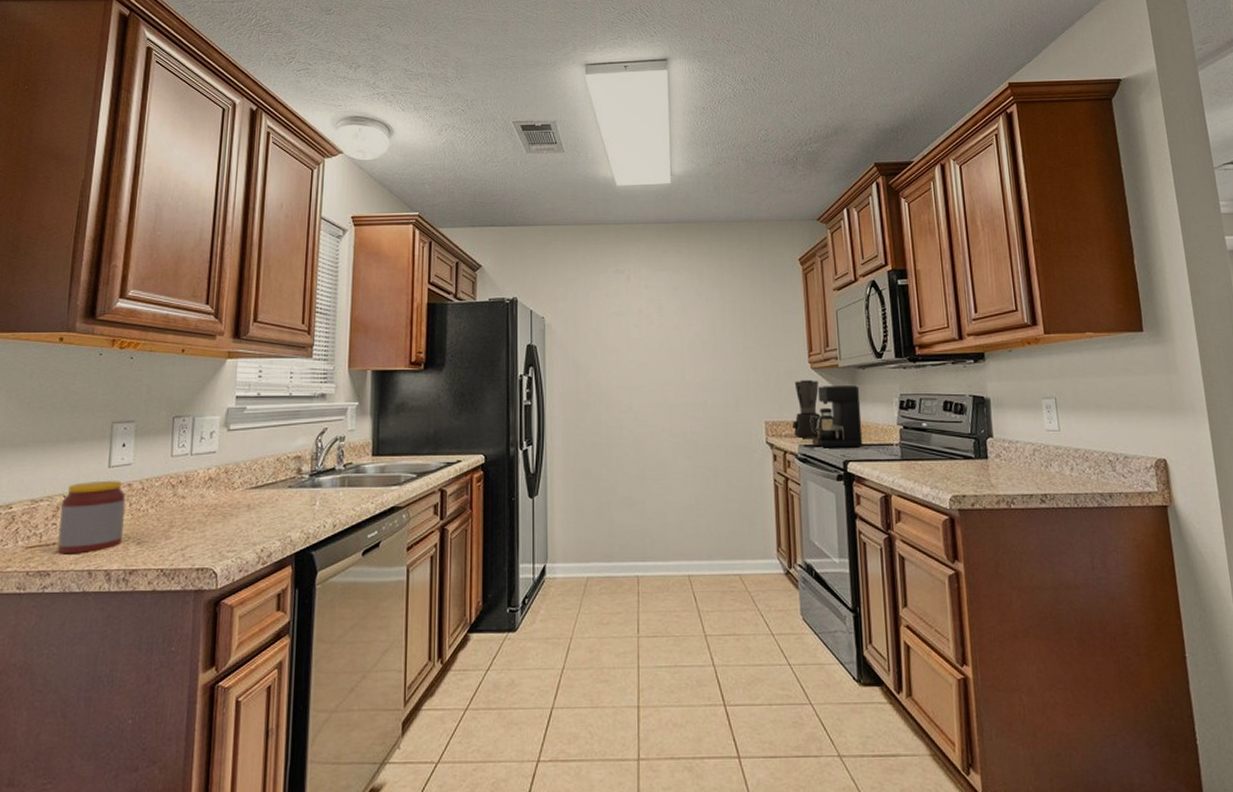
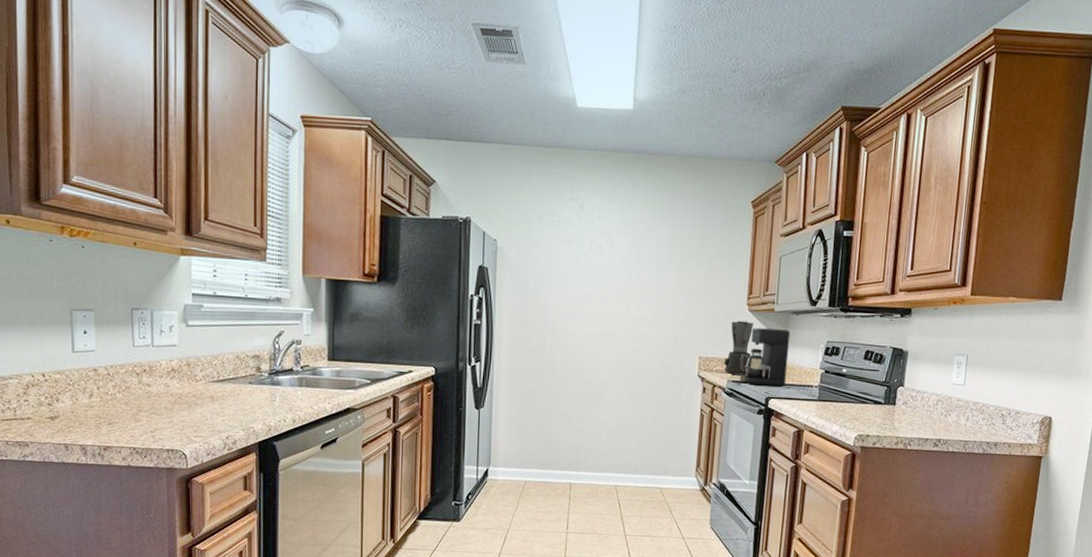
jar: present [57,480,126,554] -> none [31,364,93,429]

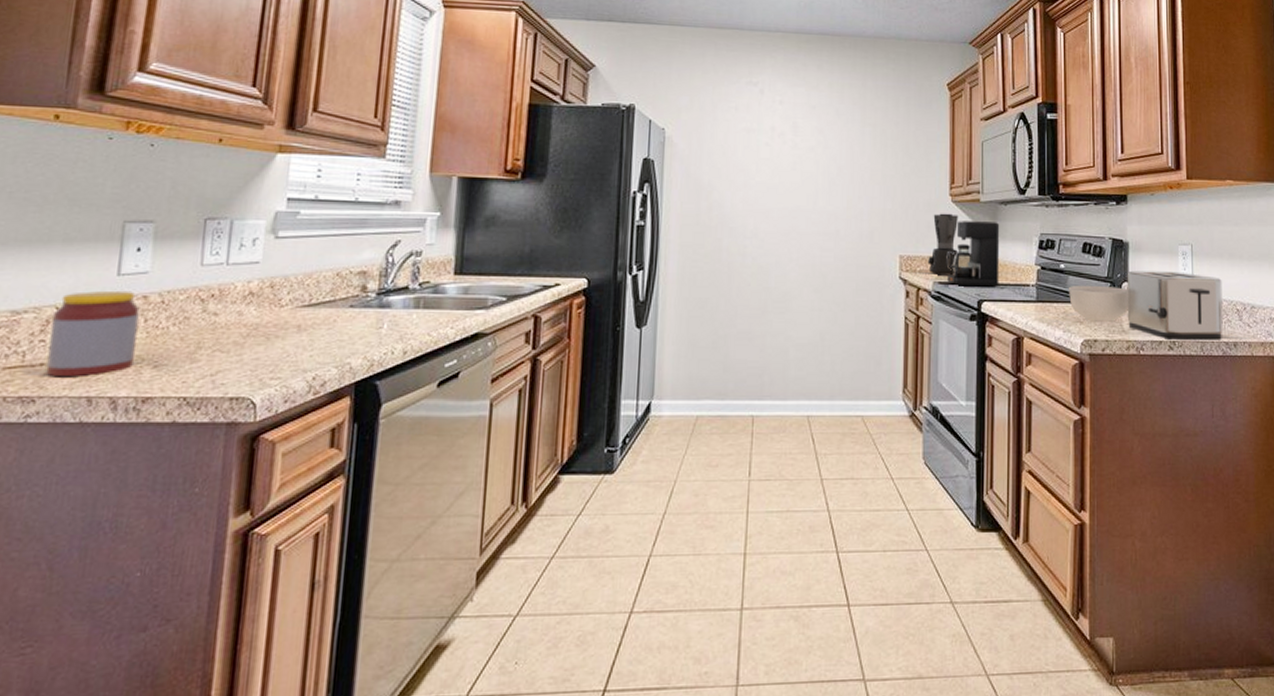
jar: none [31,364,93,429] -> present [46,290,140,378]
bowl: none [847,387,903,422] -> present [1068,285,1128,323]
toaster: none [899,376,992,441] -> present [1127,270,1223,341]

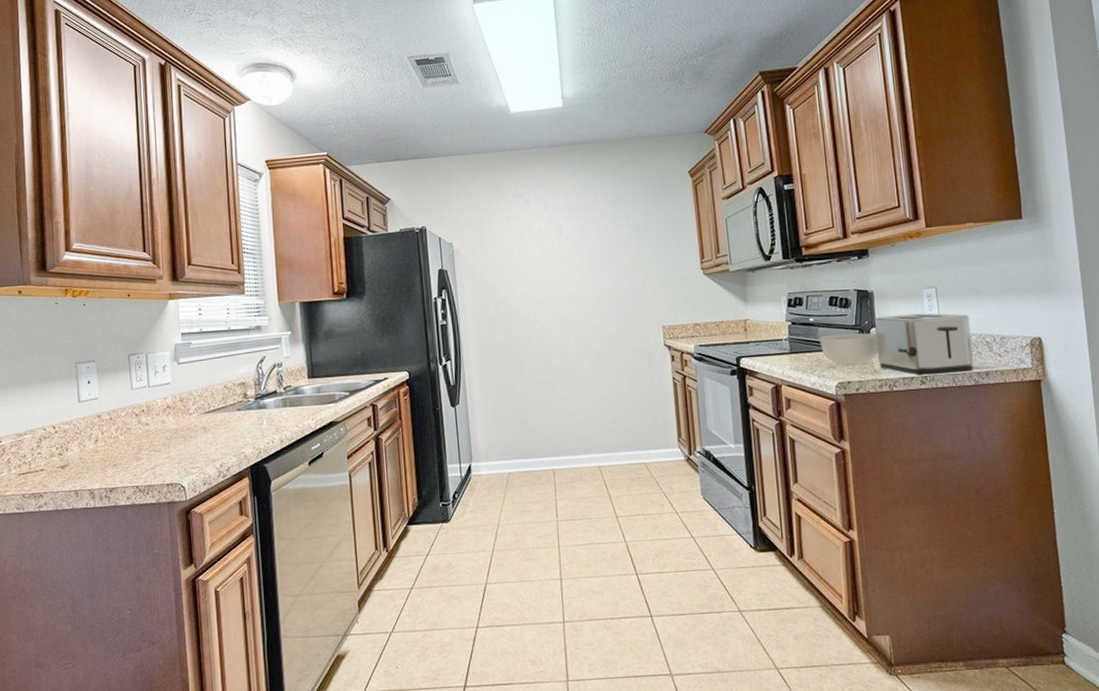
jar: present [46,290,140,378] -> none [43,413,100,478]
blender: present [928,213,958,276] -> none [688,285,714,340]
coffee maker: present [946,221,1000,287] -> none [704,287,755,347]

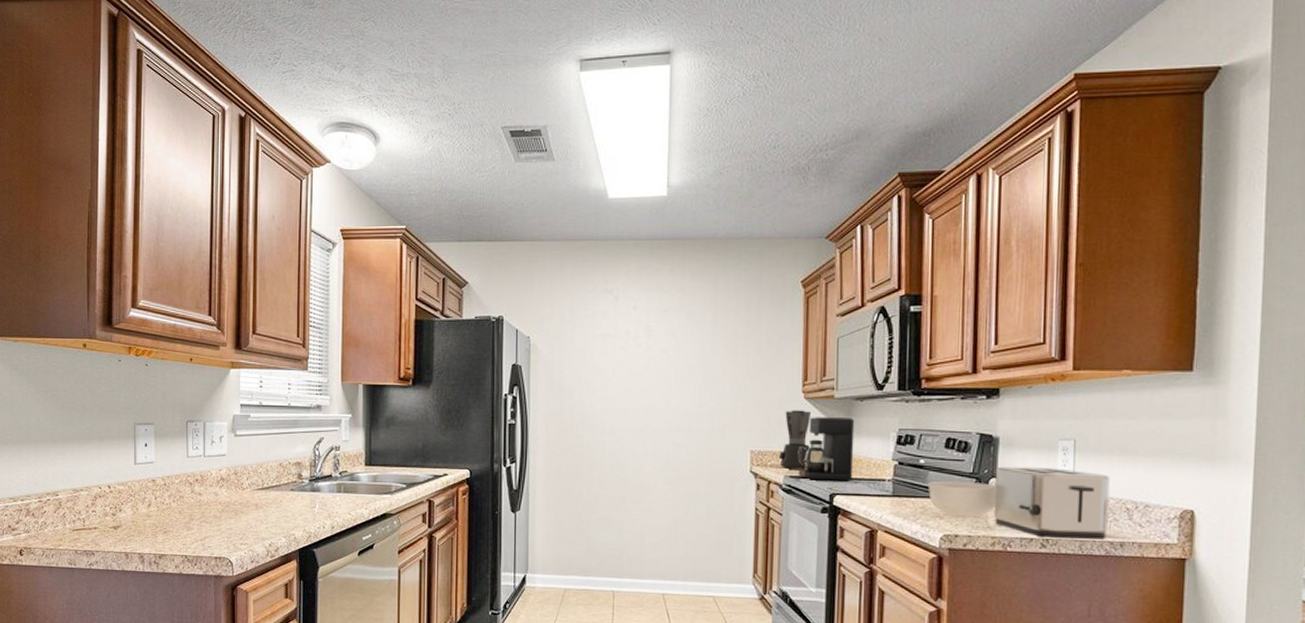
blender: none [688,285,714,340] -> present [779,410,811,470]
coffee maker: none [704,287,755,347] -> present [798,417,855,481]

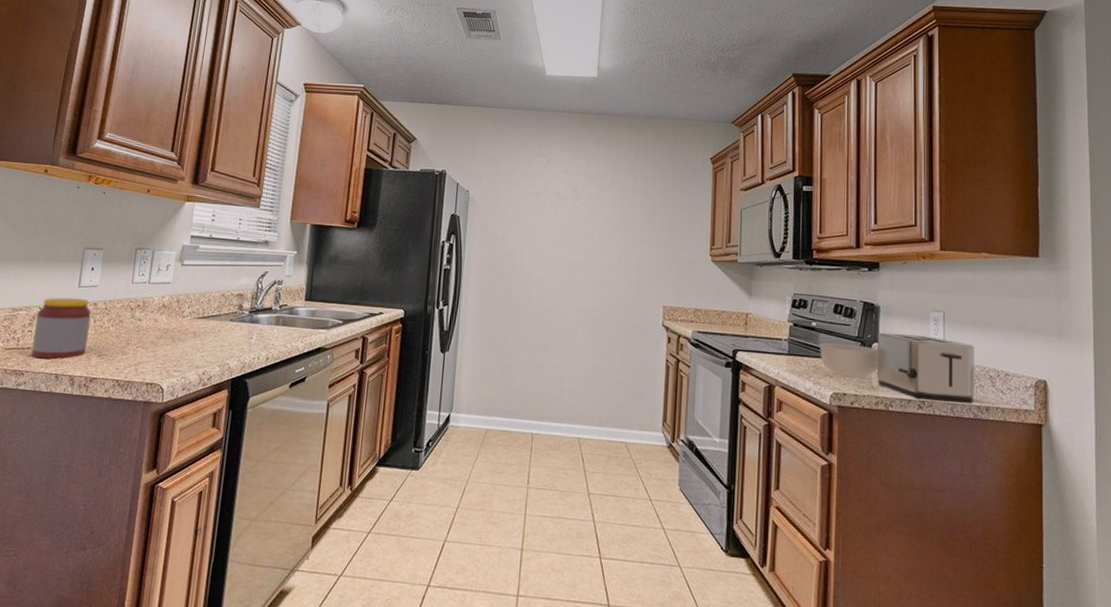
jar: none [98,475,151,538] -> present [31,297,92,359]
blender: present [779,410,811,470] -> none [689,271,717,327]
coffee maker: present [798,417,855,481] -> none [705,278,756,339]

